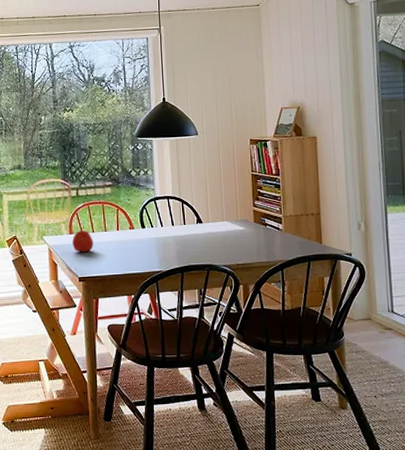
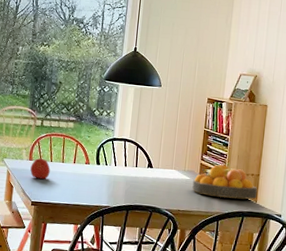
fruit bowl: none [248,208,322,244] -> present [192,164,258,200]

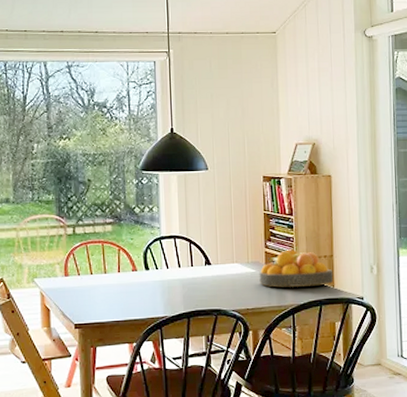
apple: present [30,158,50,179] -> none [67,271,92,296]

